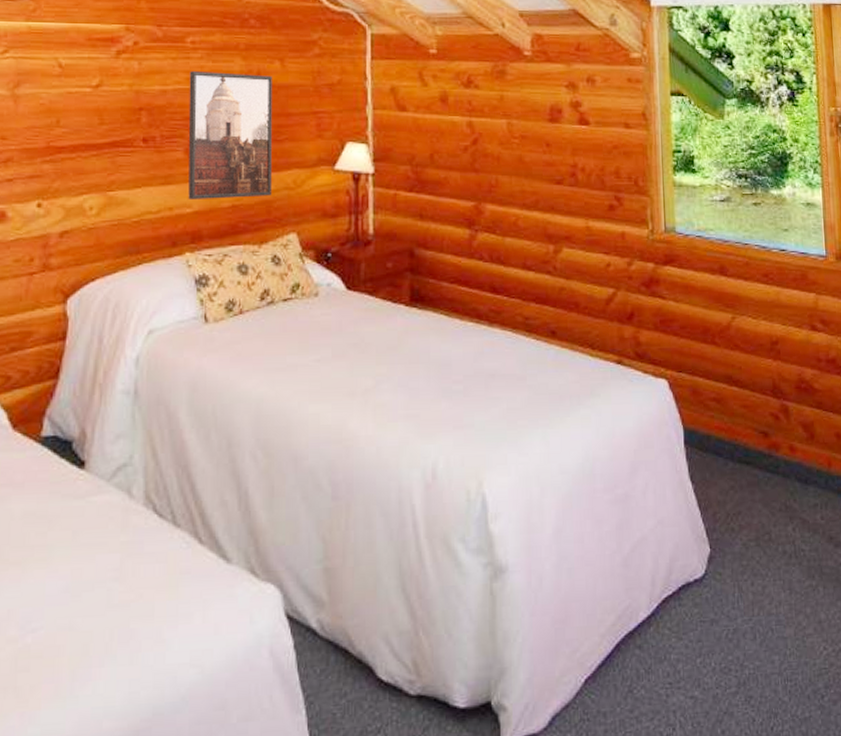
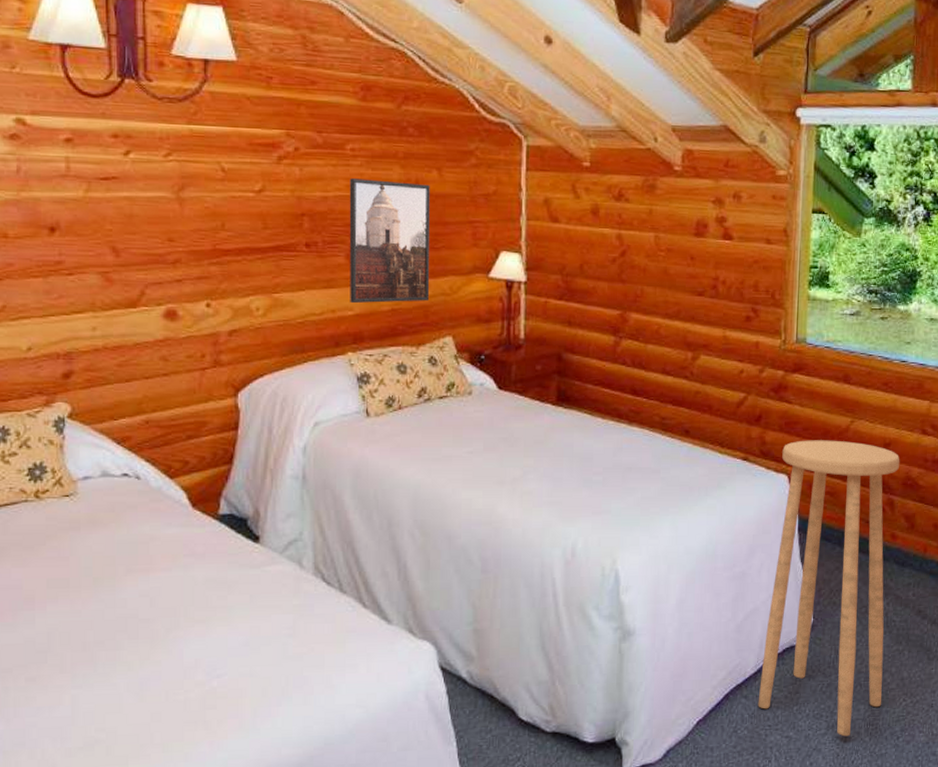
stool: none [654,339,799,696] -> present [758,440,900,737]

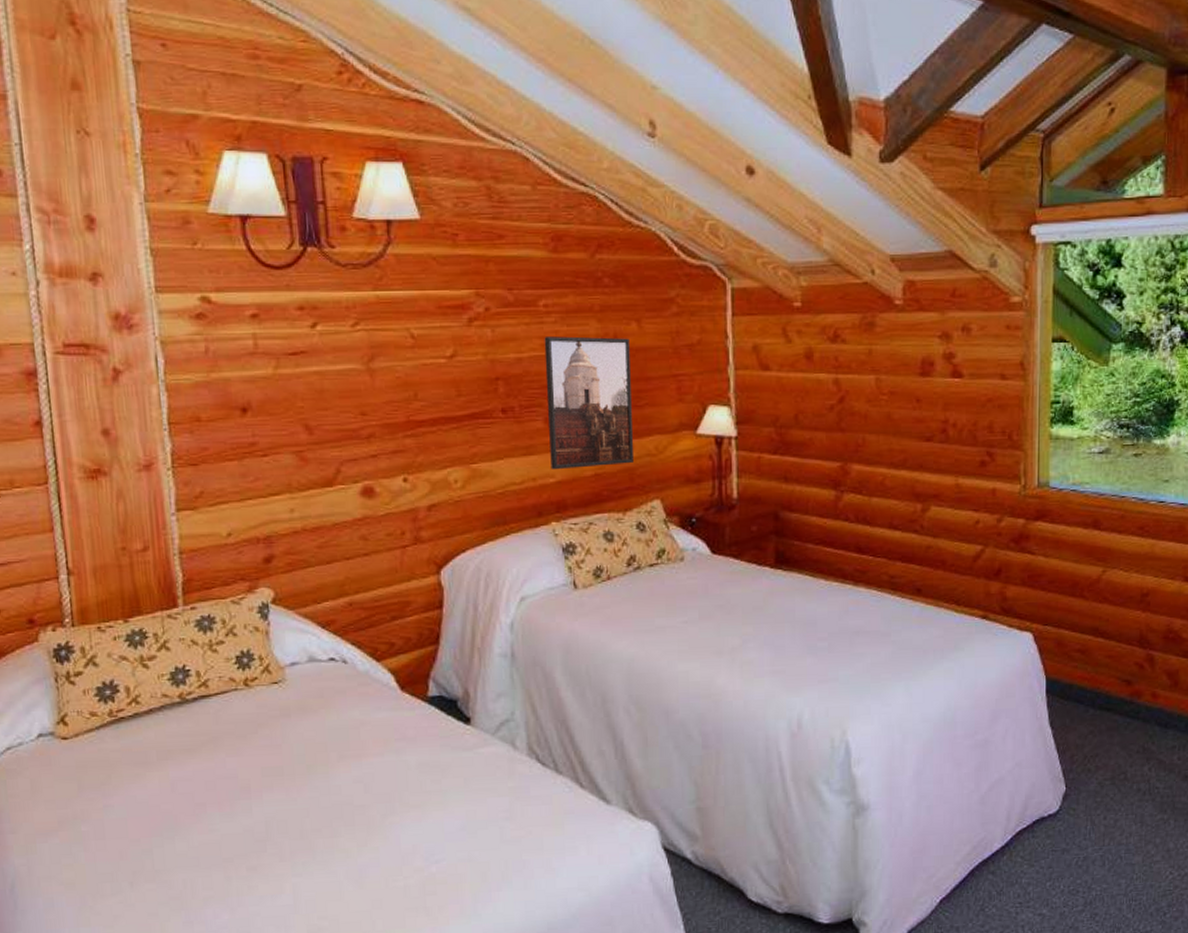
stool: present [758,440,900,737] -> none [1006,592,1160,913]

